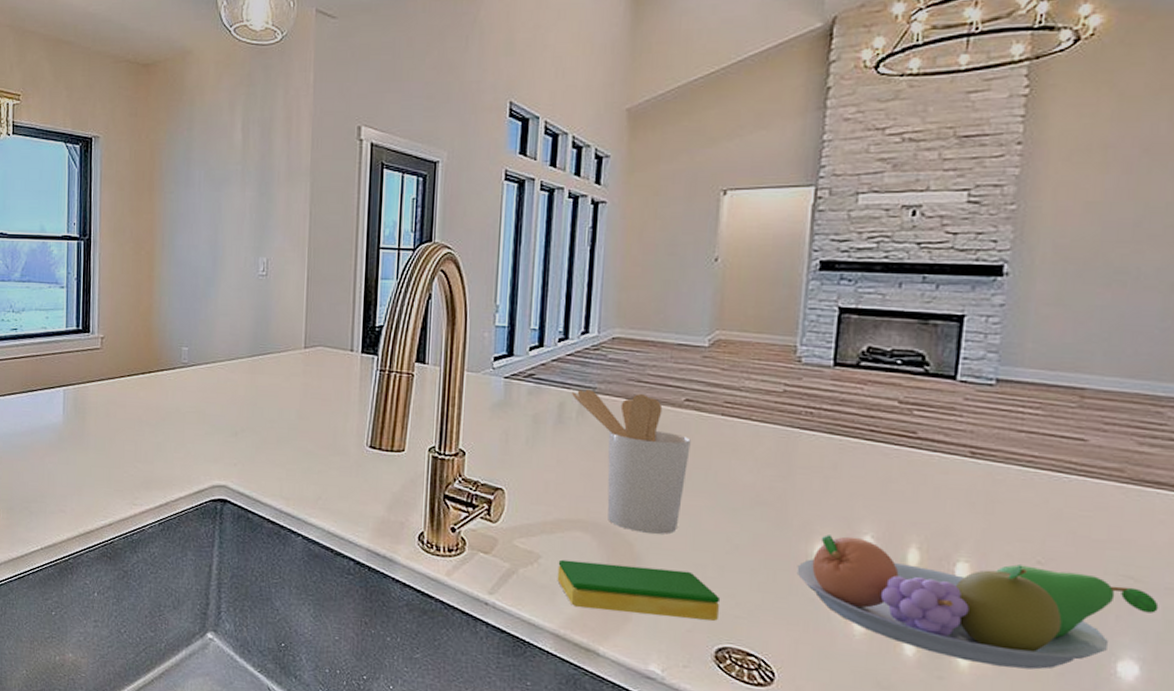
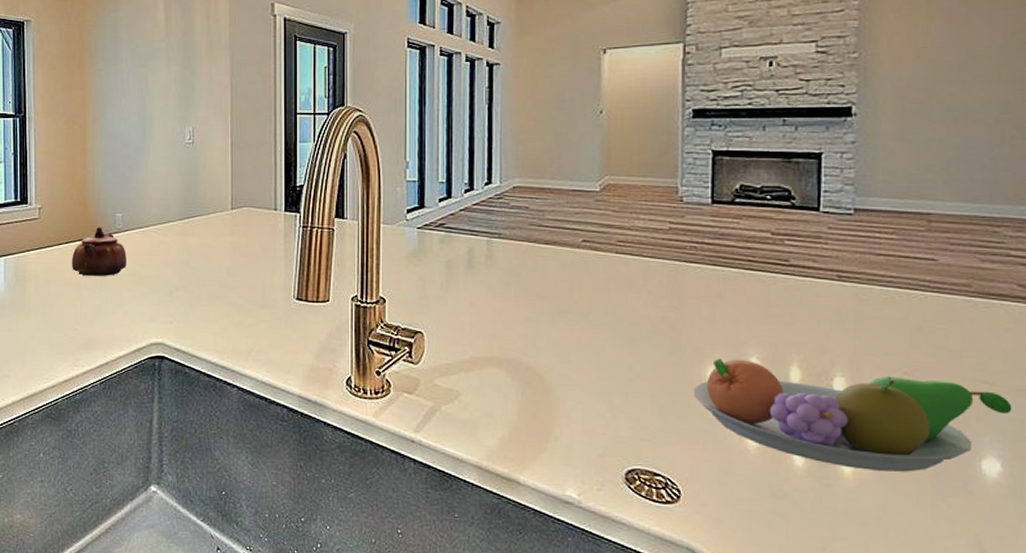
teapot: none [134,360,191,413] -> present [72,227,126,276]
dish sponge: present [557,559,721,621] -> none [477,395,627,445]
utensil holder: present [571,389,691,534] -> none [479,235,590,366]

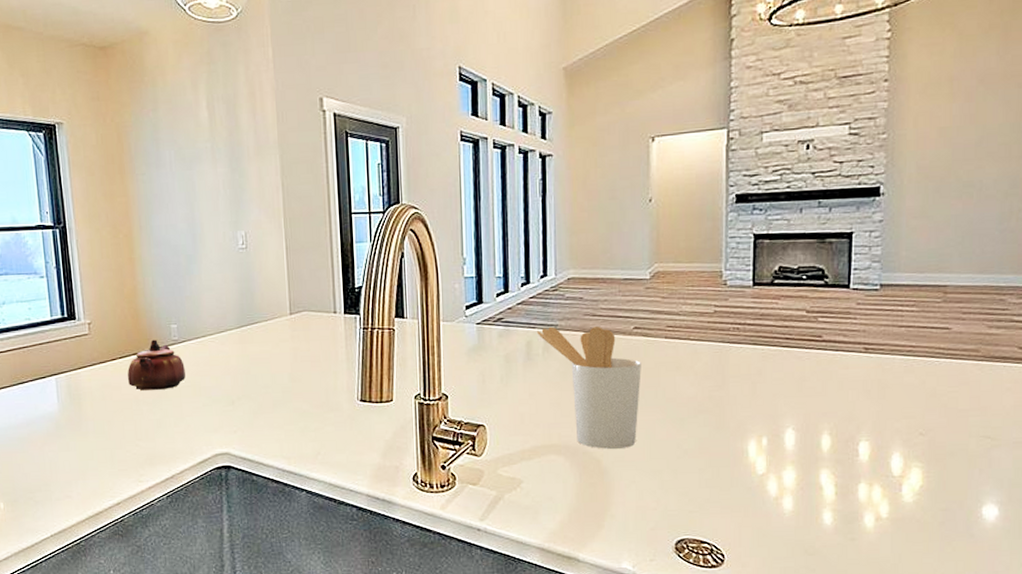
utensil holder: none [479,235,590,366] -> present [536,326,641,449]
fruit bowl: present [693,358,1012,472] -> none [736,431,1010,523]

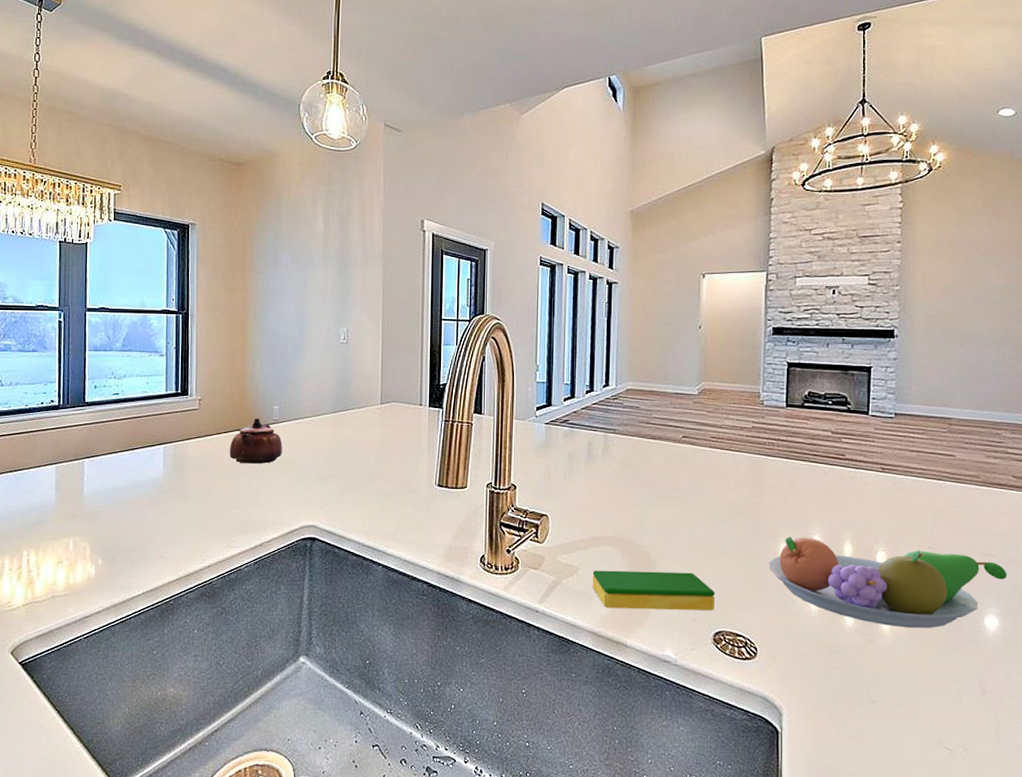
utensil holder: present [536,326,641,449] -> none [597,430,688,544]
dish sponge: none [538,478,676,522] -> present [592,570,716,610]
fruit bowl: none [736,431,1010,523] -> present [769,536,1007,628]

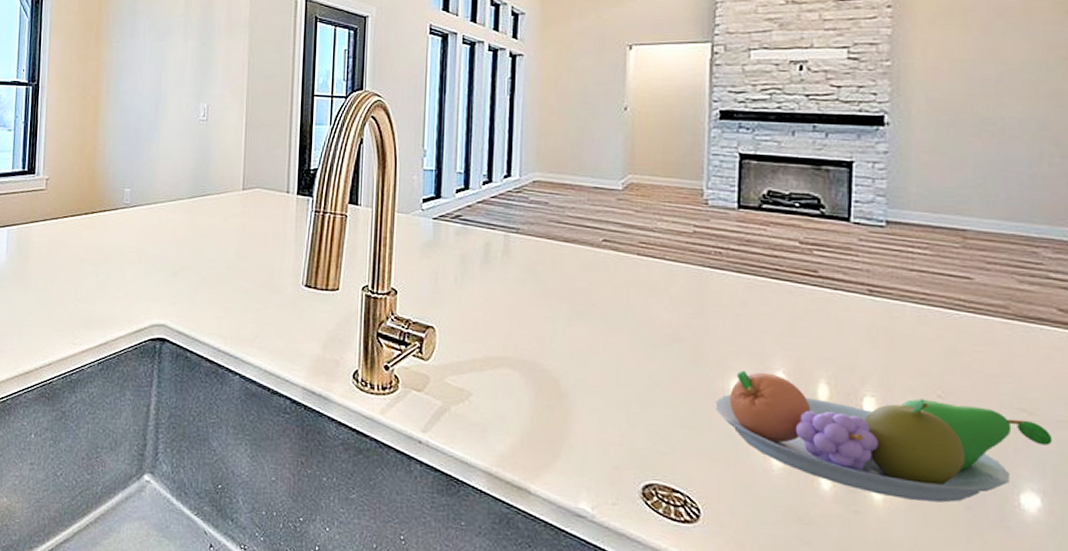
teapot: present [230,418,282,464] -> none [76,201,133,253]
dish sponge: present [592,570,716,610] -> none [488,397,645,457]

